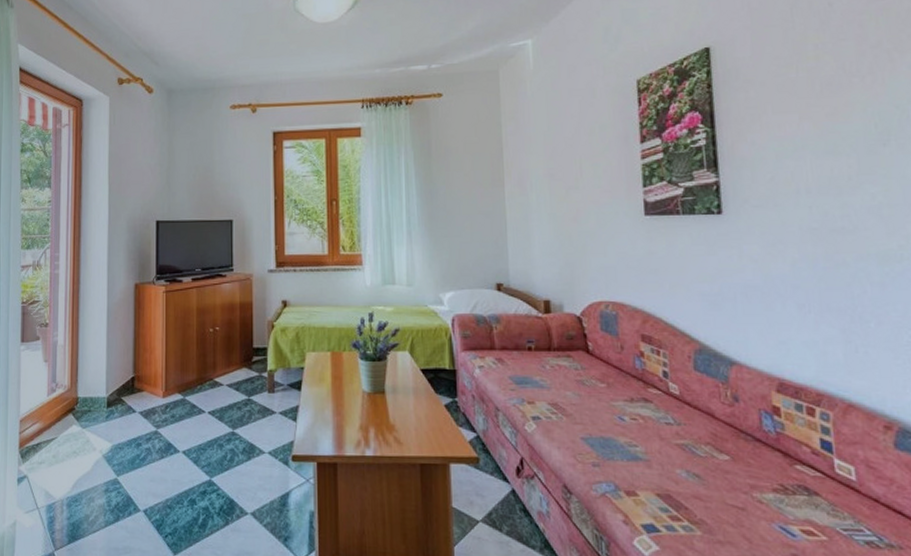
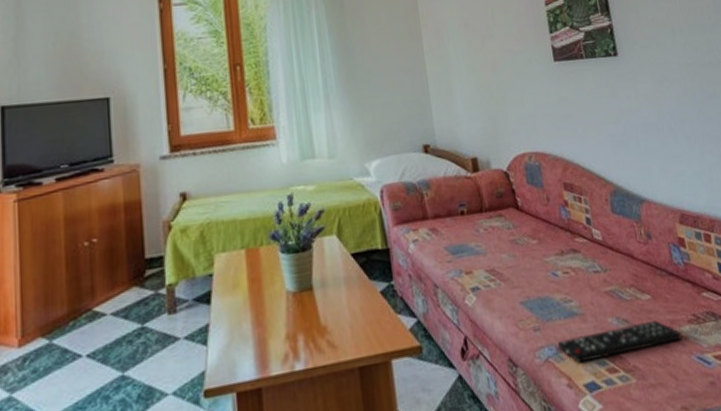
remote control: none [616,479,763,507] -> present [557,320,683,364]

